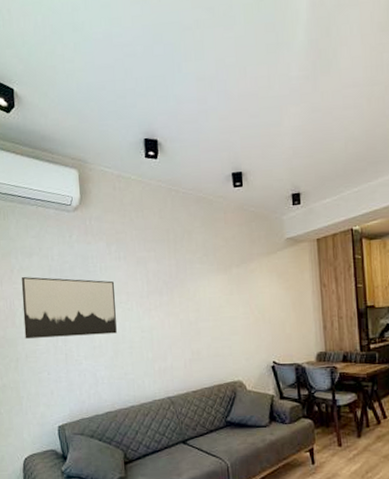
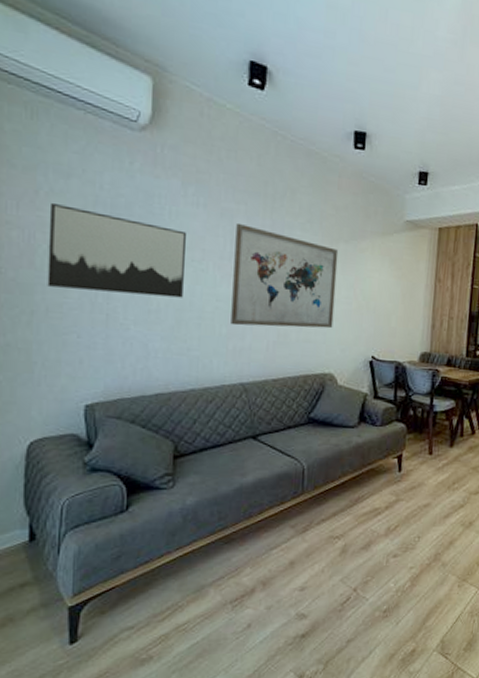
wall art: none [149,266,236,350] -> present [231,222,339,329]

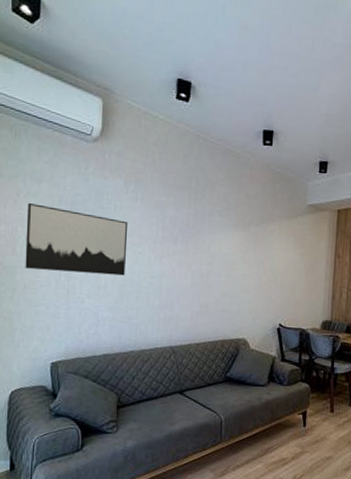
wall art: present [231,222,339,329] -> none [162,212,250,300]

